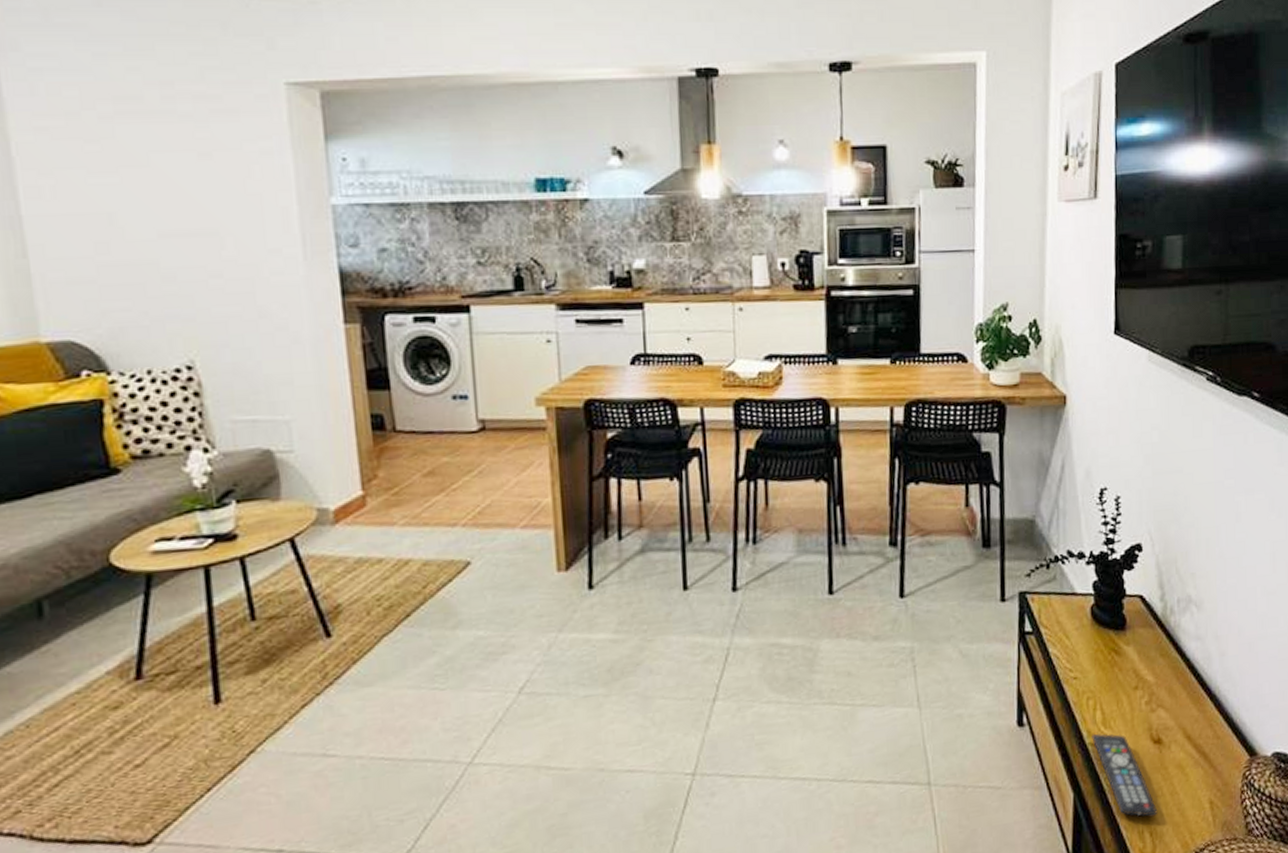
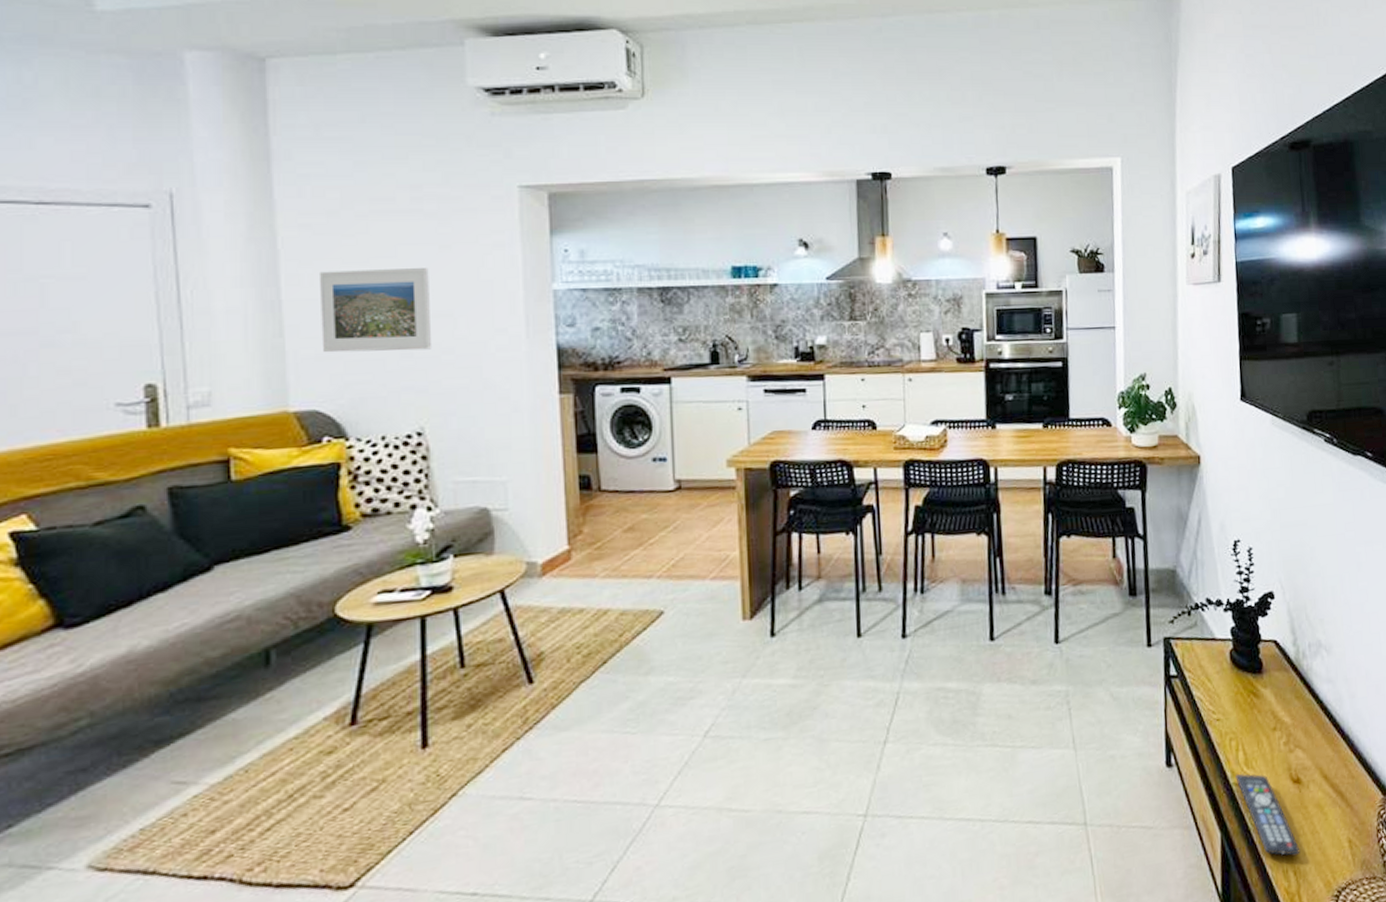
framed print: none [61,179,198,277] -> present [318,268,433,353]

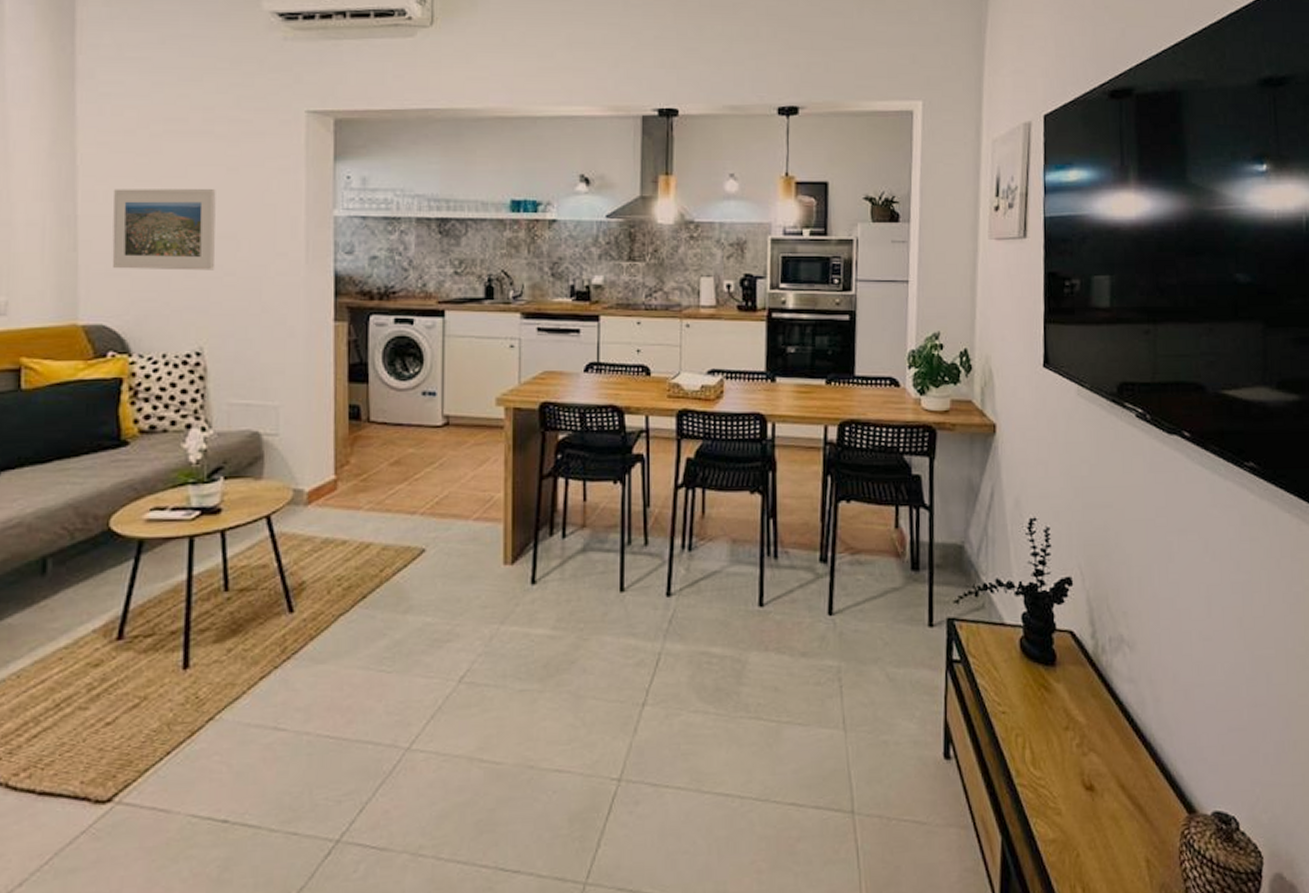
remote control: present [1235,773,1300,856] -> none [1020,773,1091,870]

